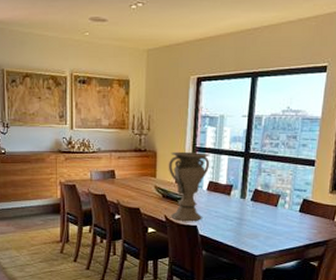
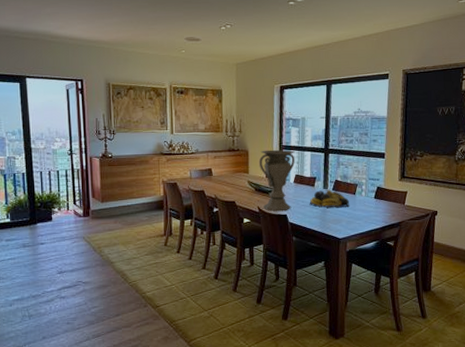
fruit bowl: none [223,200,269,221] -> present [309,190,349,208]

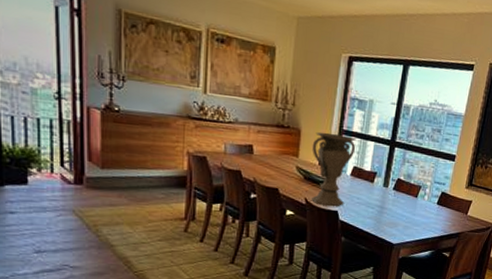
fruit bowl: present [309,190,349,208] -> none [365,188,410,211]

